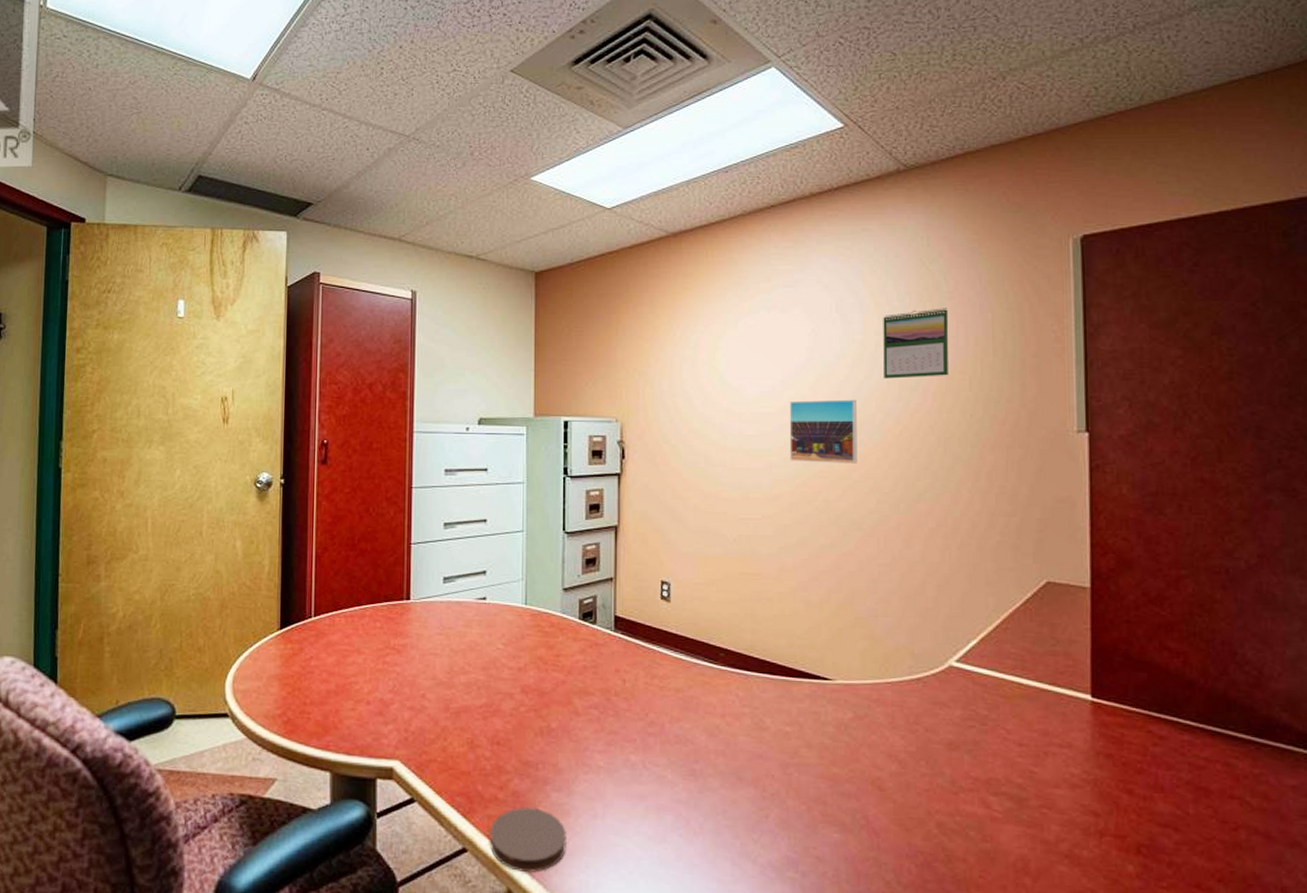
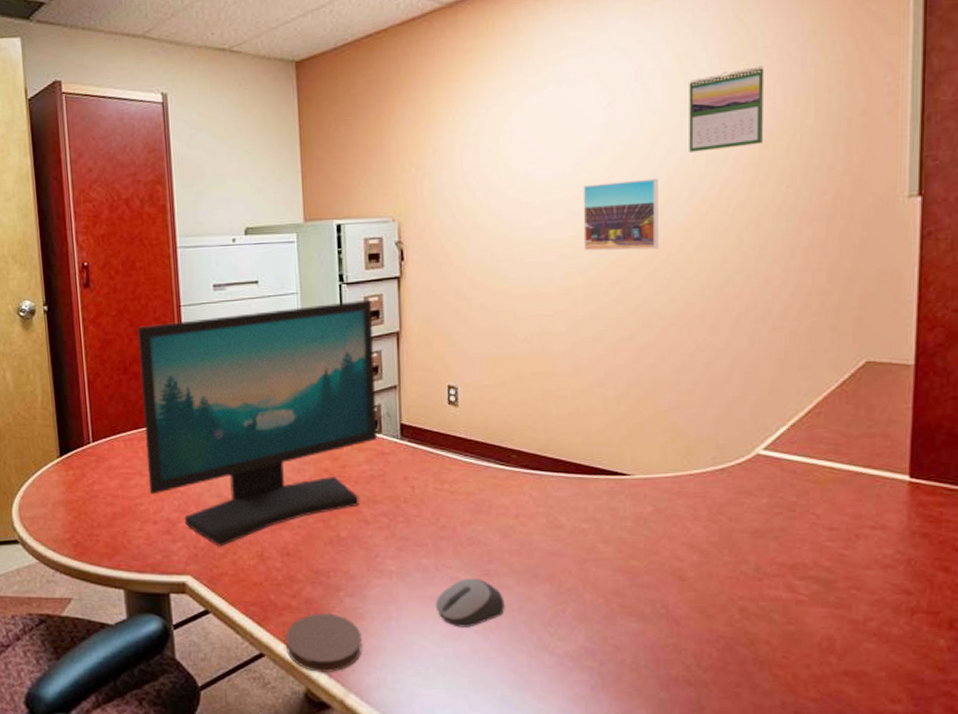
computer monitor: none [365,493,593,732] -> present [137,299,378,547]
computer mouse: none [641,777,709,830] -> present [435,578,505,628]

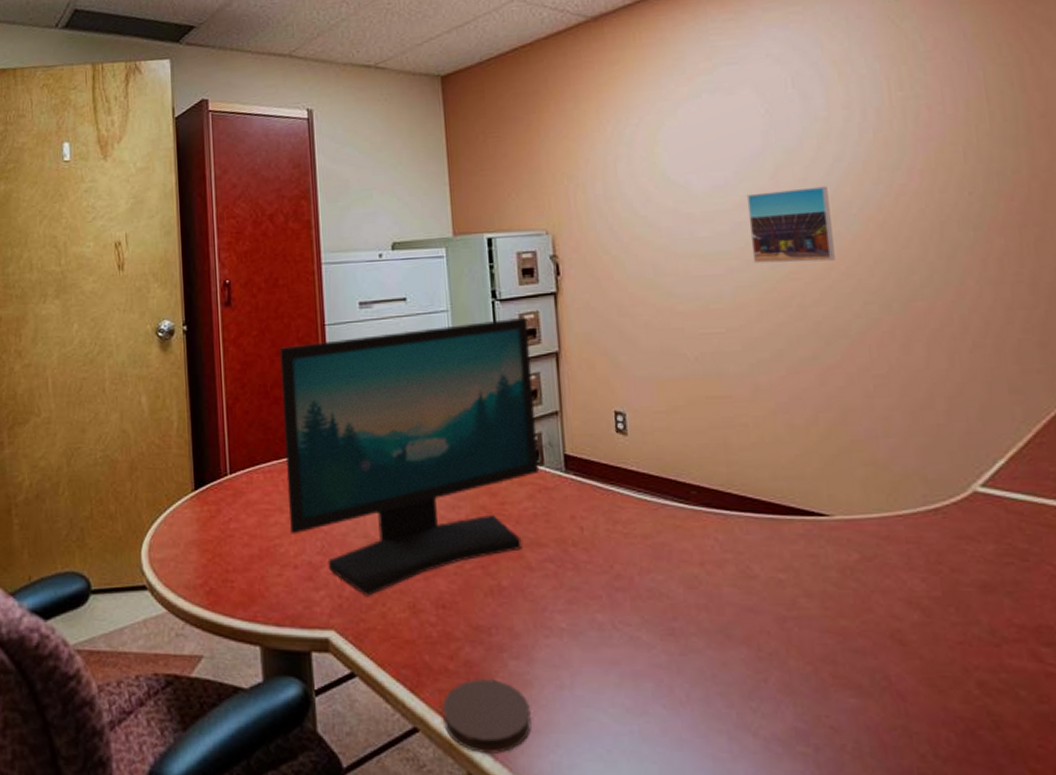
computer mouse: present [435,578,505,628] -> none [614,638,696,700]
calendar: present [689,66,765,153] -> none [849,70,937,159]

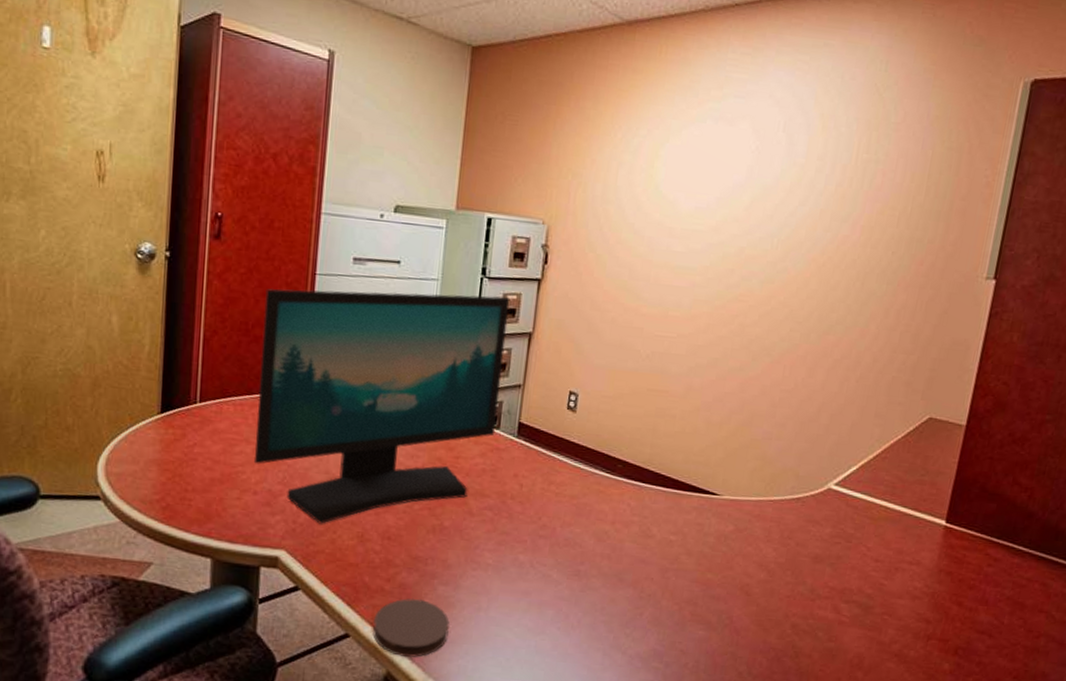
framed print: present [746,186,835,264] -> none [713,220,788,291]

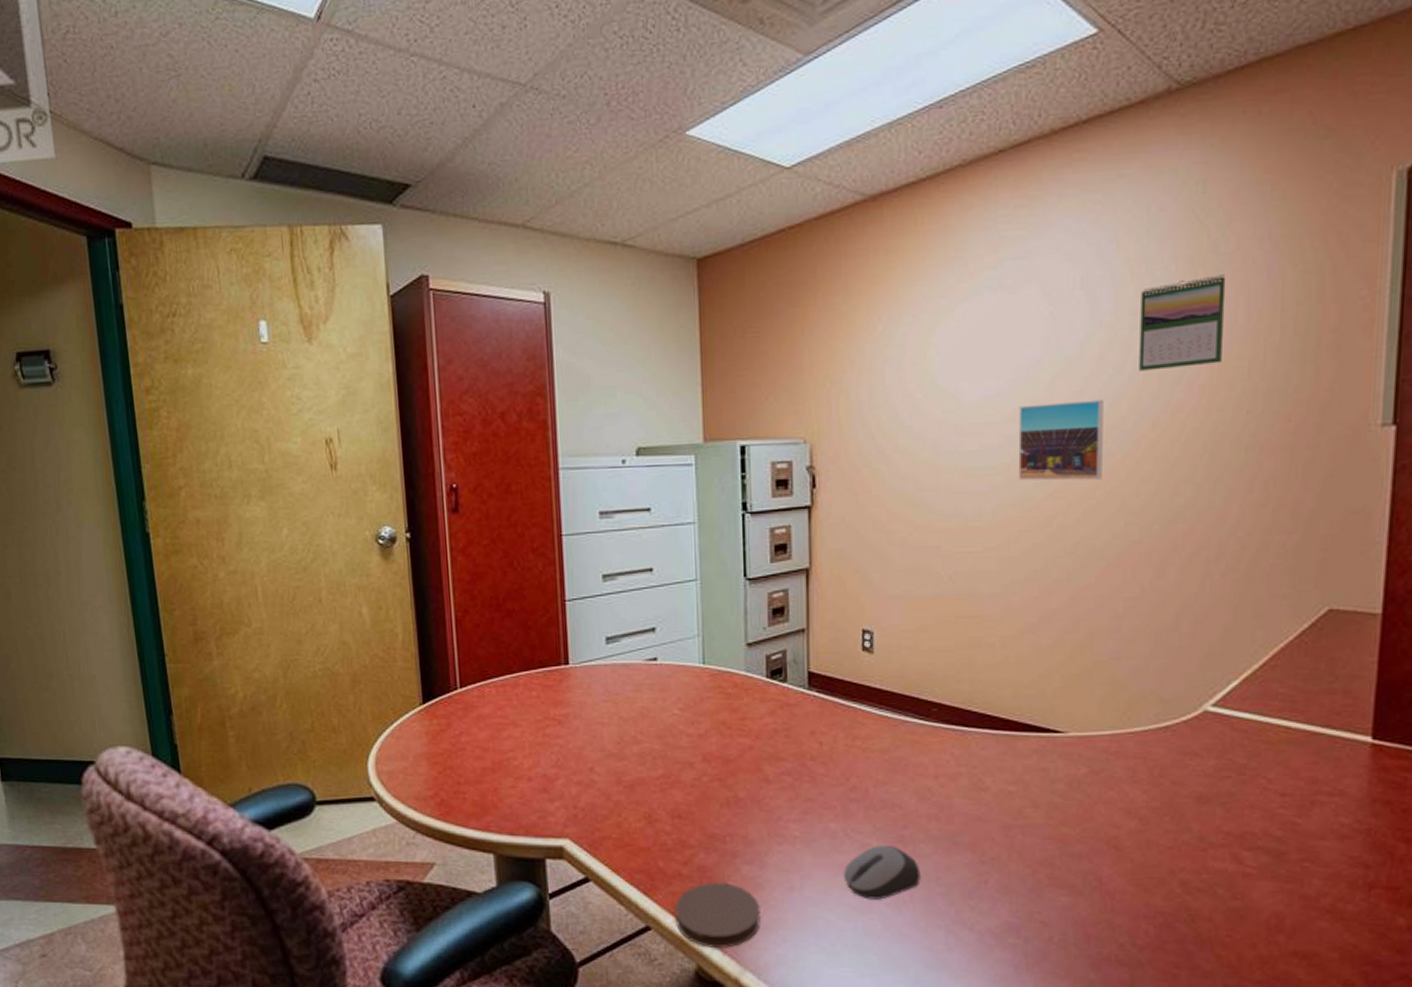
computer monitor: present [253,289,511,524] -> none [512,531,783,807]
computer mouse: none [524,576,590,624] -> present [843,844,921,900]
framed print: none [713,220,788,291] -> present [1018,399,1104,481]
calendar: none [818,139,892,211] -> present [1139,274,1226,371]

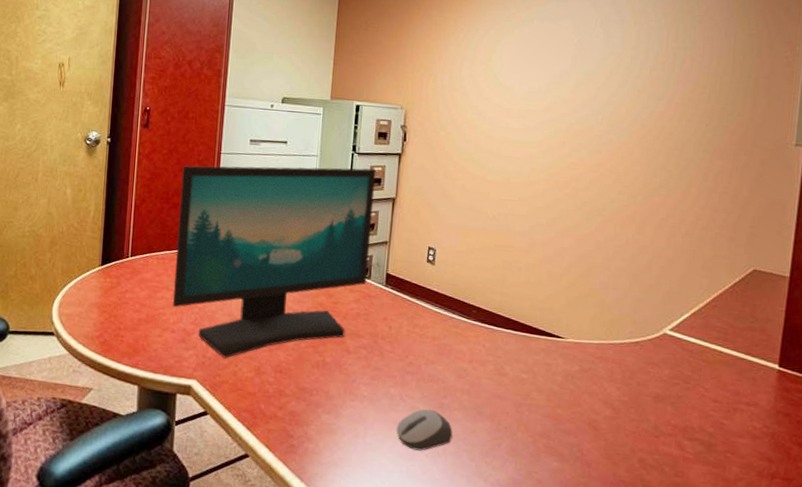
computer monitor: none [512,531,783,807] -> present [172,165,377,358]
coaster: present [675,881,761,948] -> none [268,424,332,477]
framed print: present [1018,399,1104,481] -> none [547,101,610,159]
calendar: present [1139,274,1226,371] -> none [635,29,698,90]

